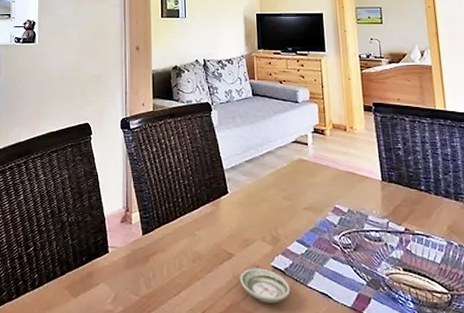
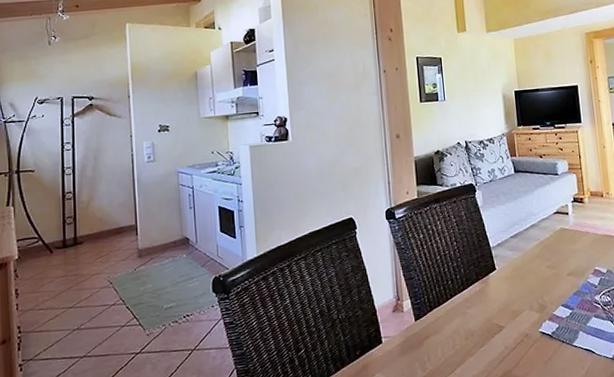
saucer: present [240,268,291,303] -> none [511,335,558,367]

